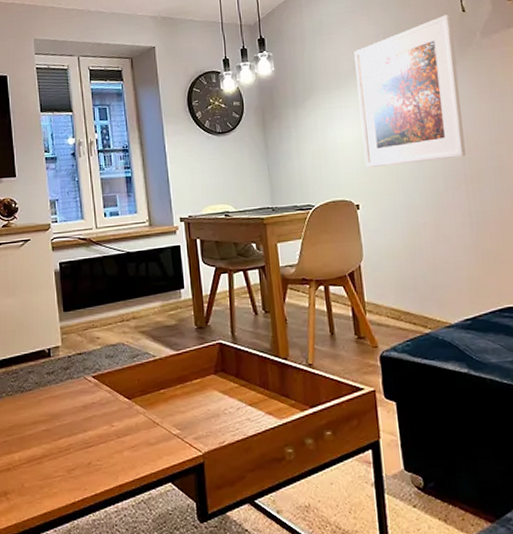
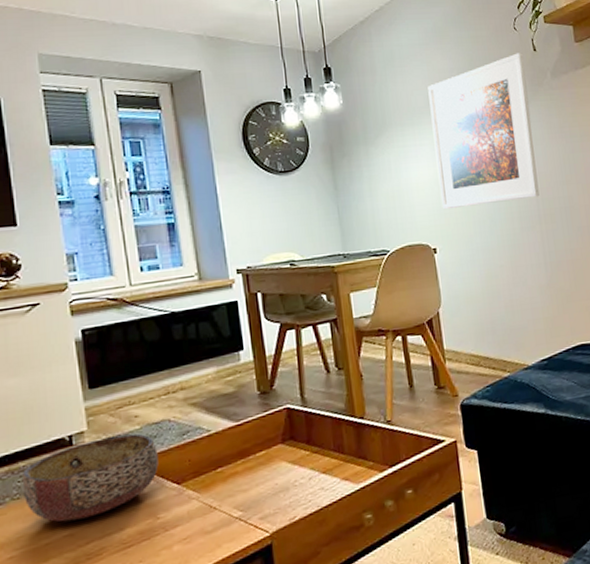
bowl: none [14,352,114,419] -> present [21,433,159,522]

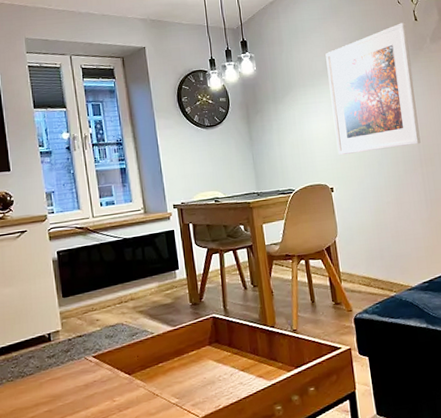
bowl: present [21,433,159,522] -> none [14,333,115,401]

